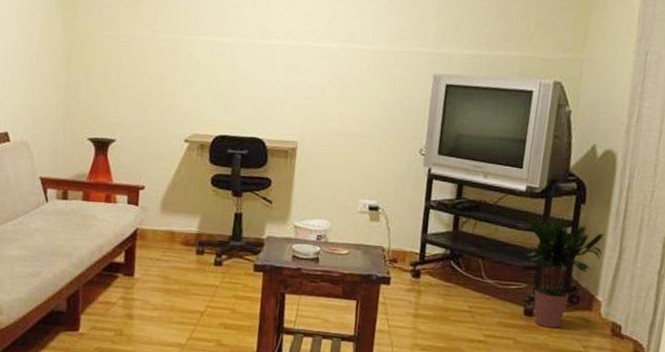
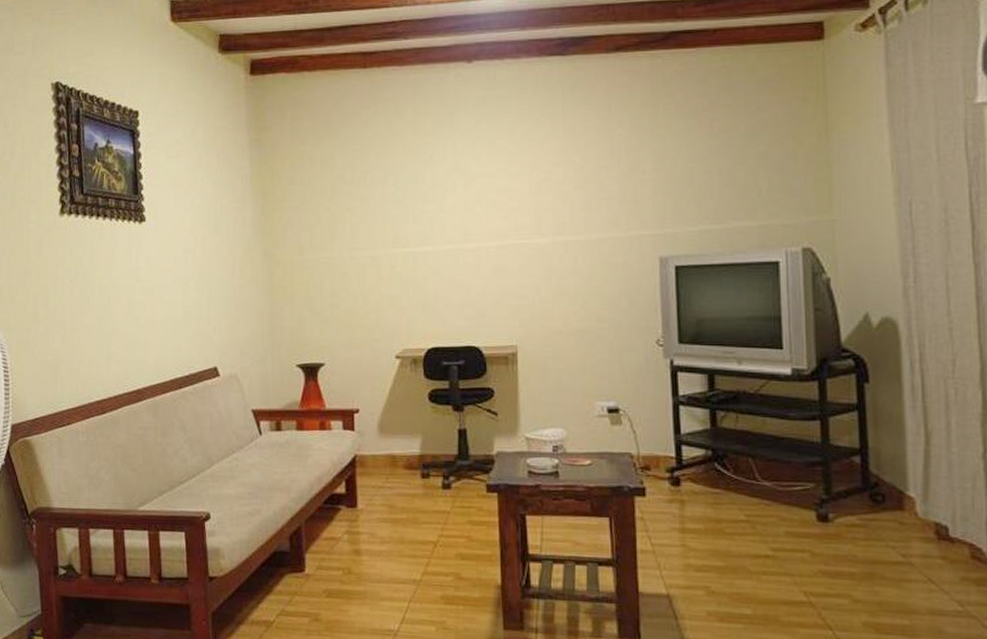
potted plant: present [526,214,605,328] -> none [801,397,903,535]

